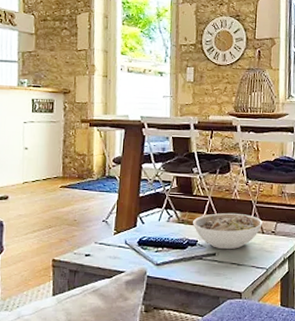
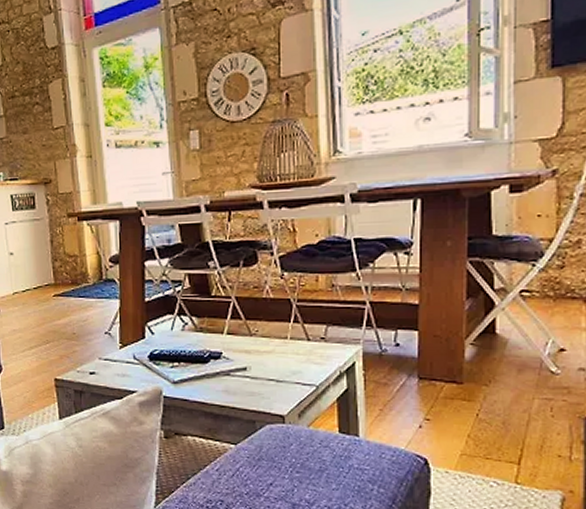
bowl: present [193,212,263,250] -> none [214,315,307,363]

